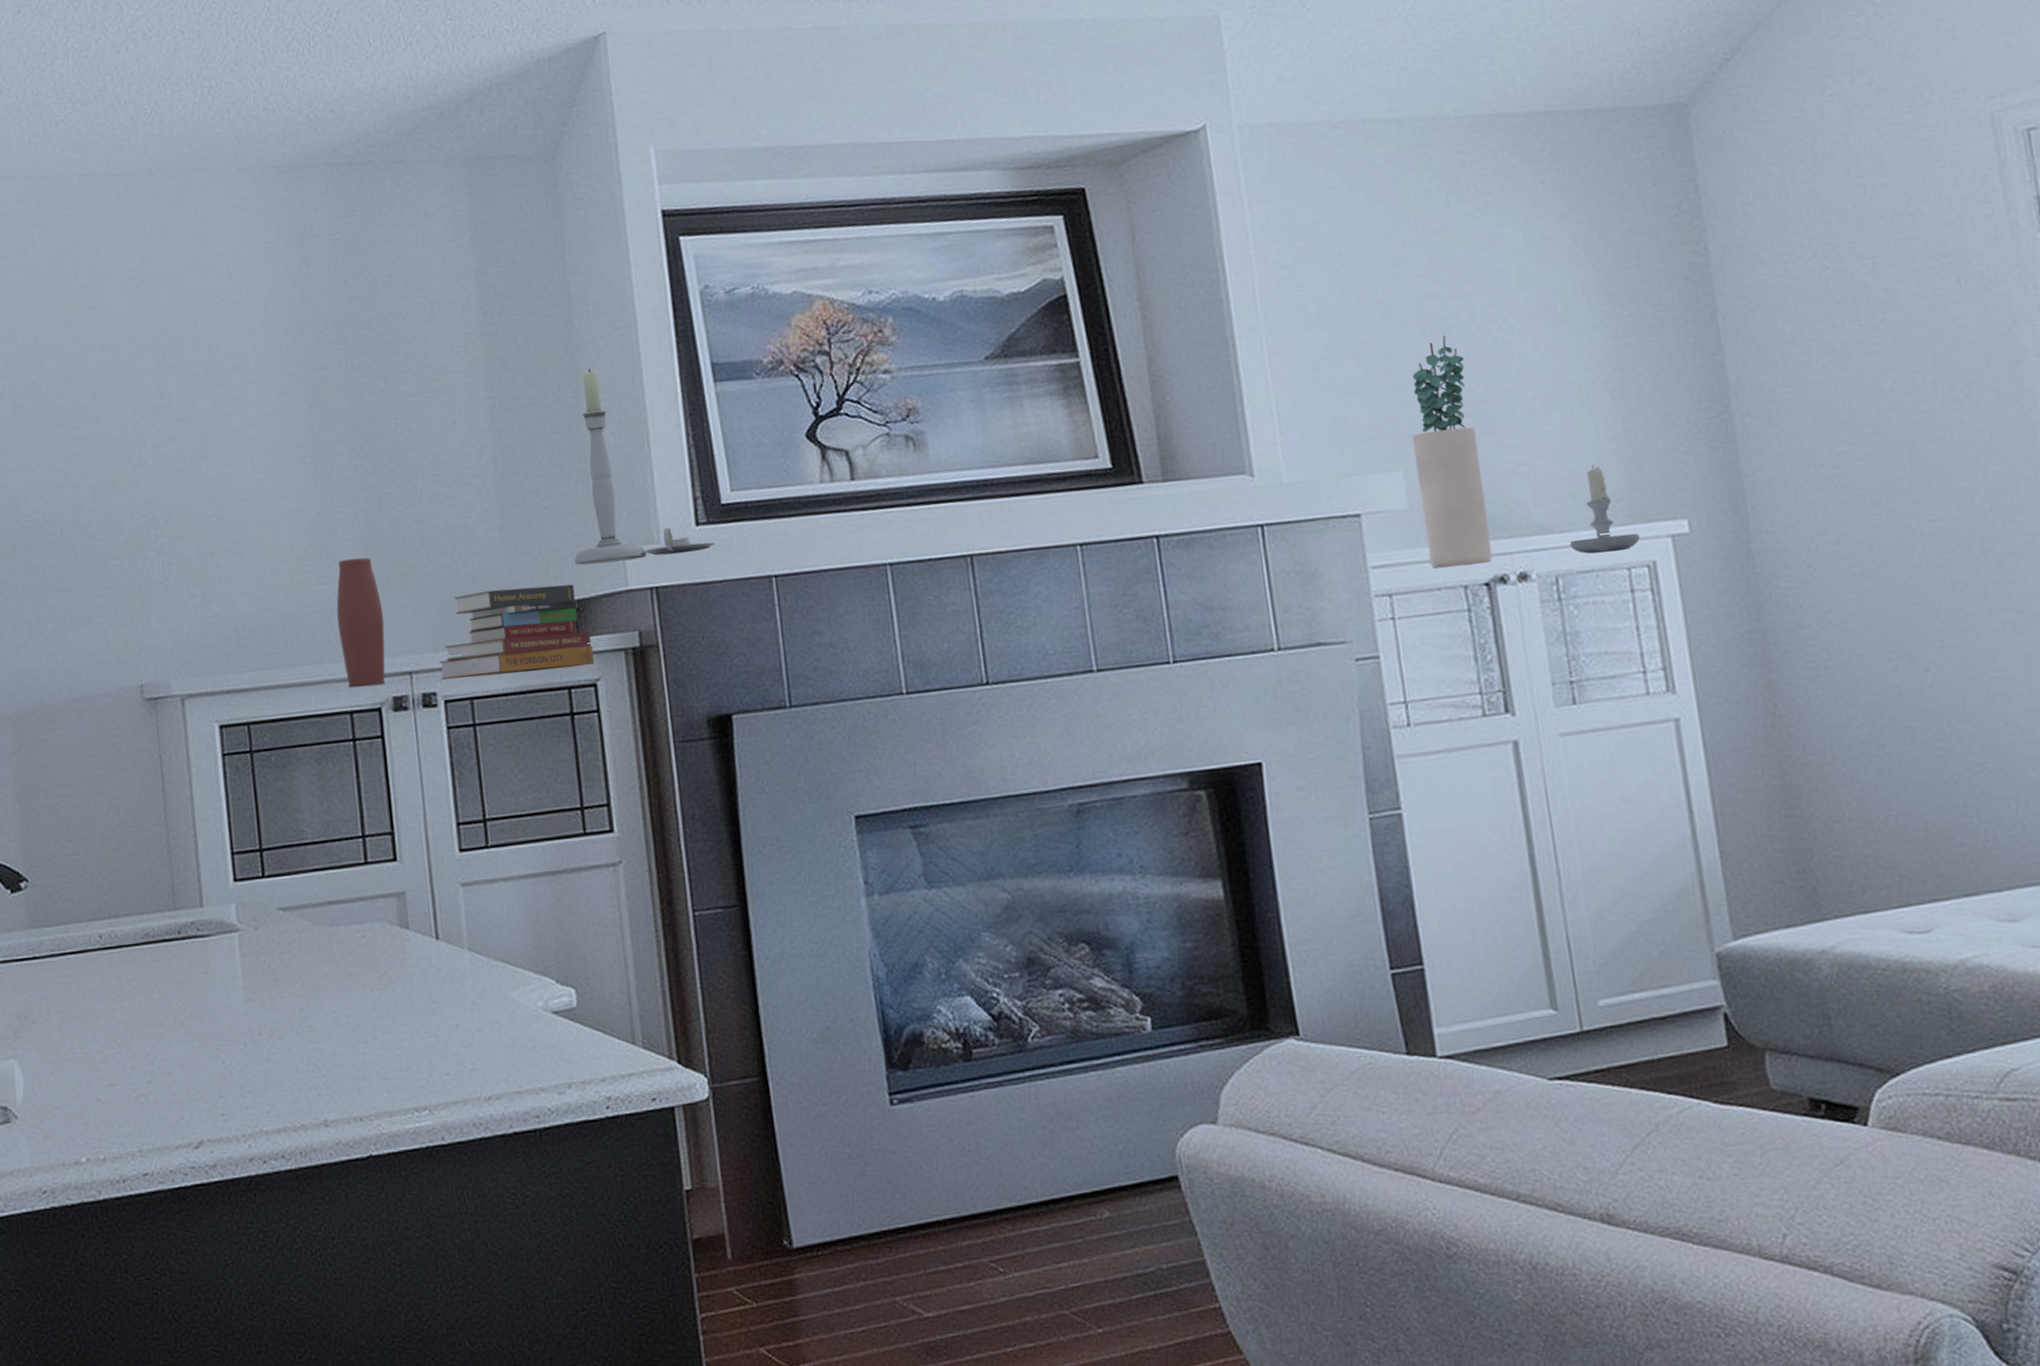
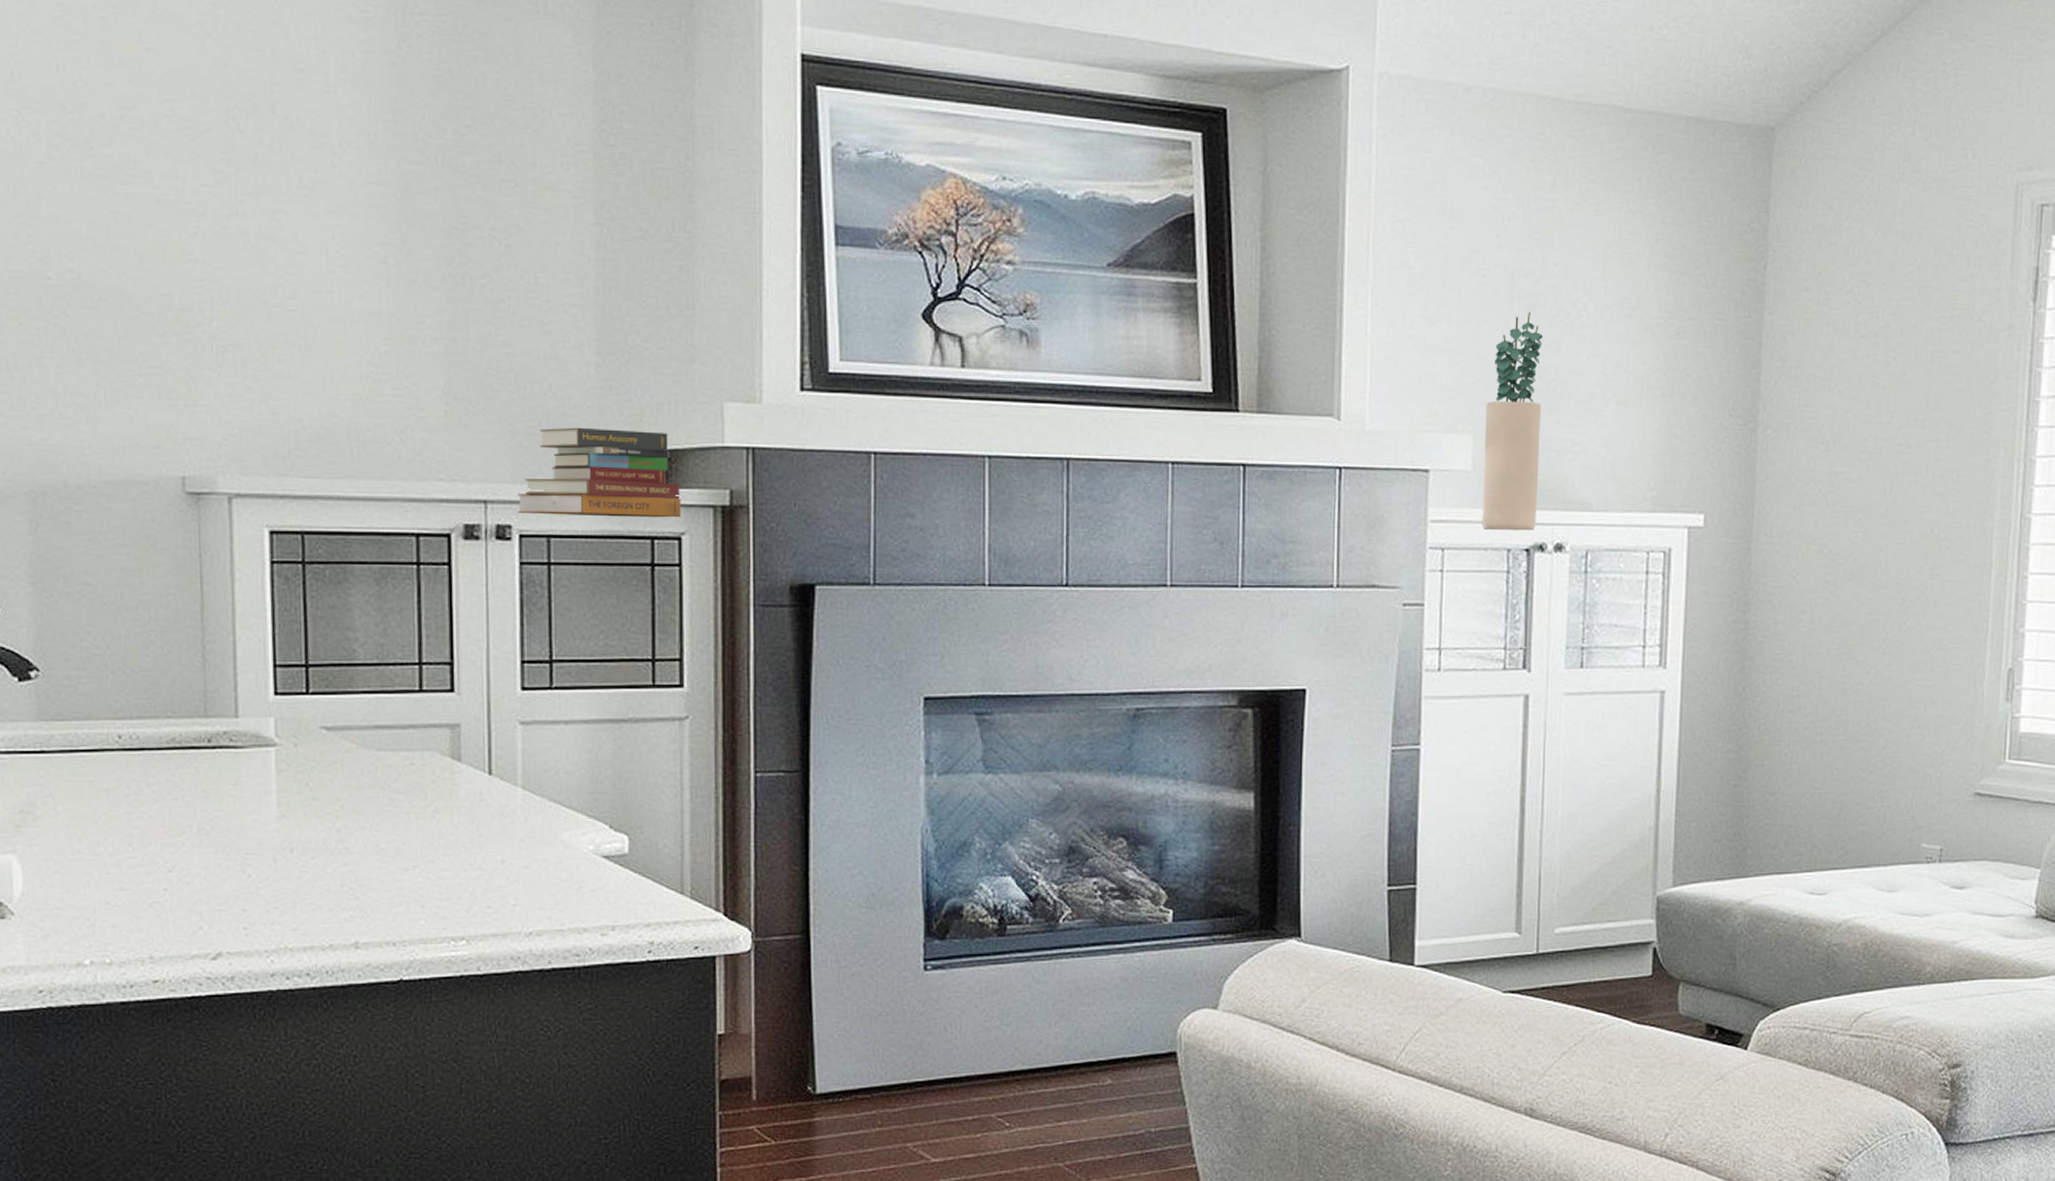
vase: present [336,557,385,689] -> none [409,373,462,511]
candlestick: present [575,368,715,566] -> none [671,210,818,418]
candle: present [1569,465,1640,554] -> none [1603,453,1662,536]

